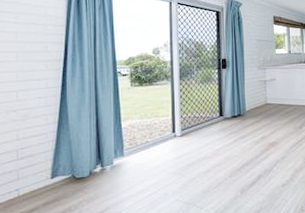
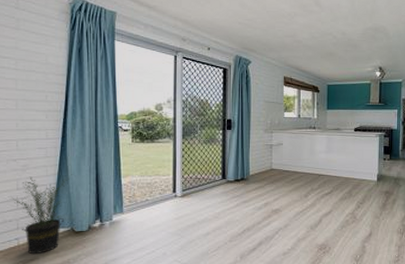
potted plant: none [10,121,72,205] -> present [10,174,72,255]

